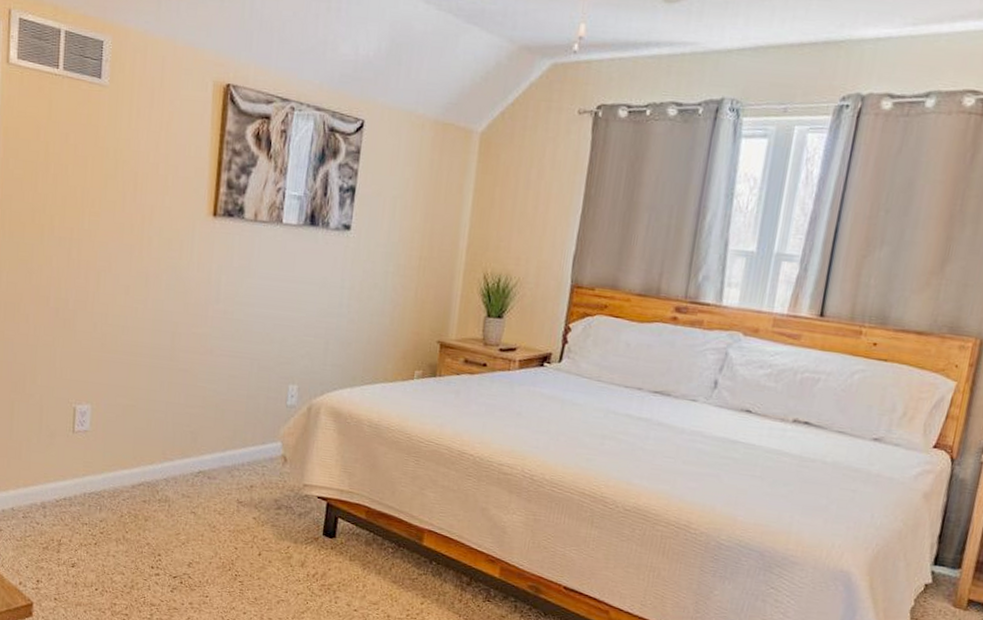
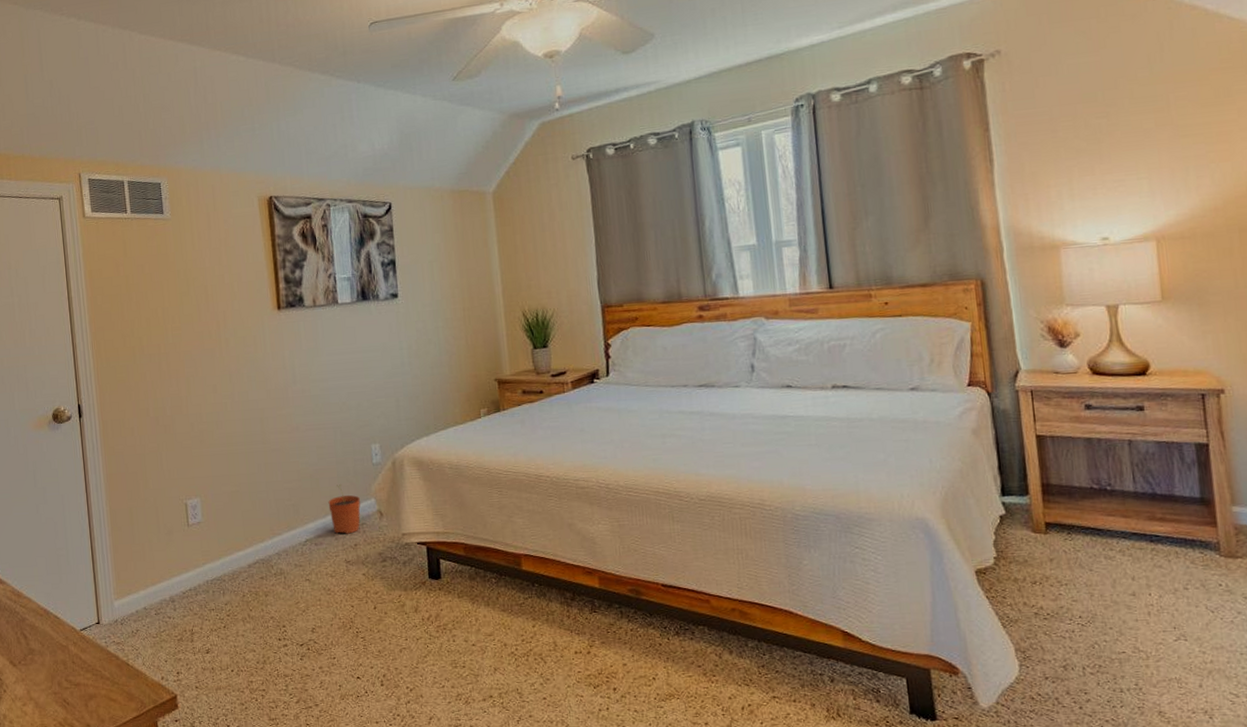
plant pot: none [230,420,265,474] -> present [328,484,361,534]

